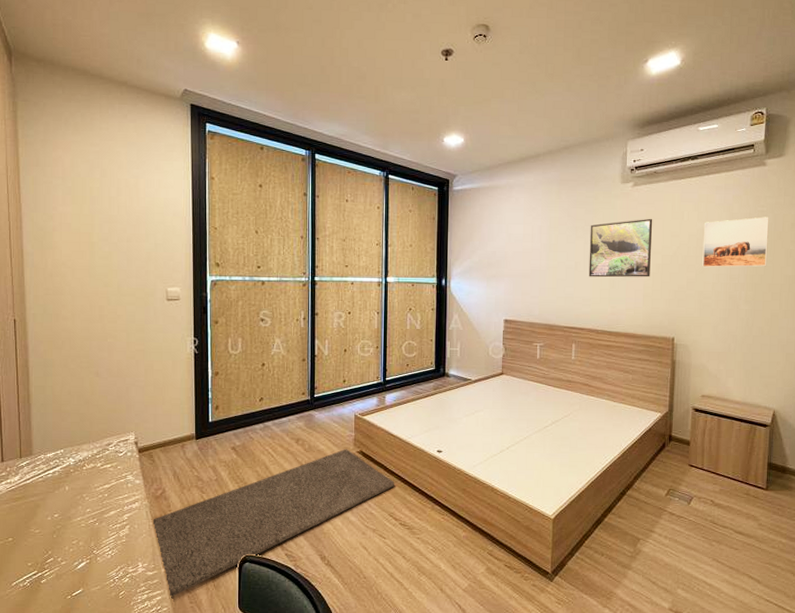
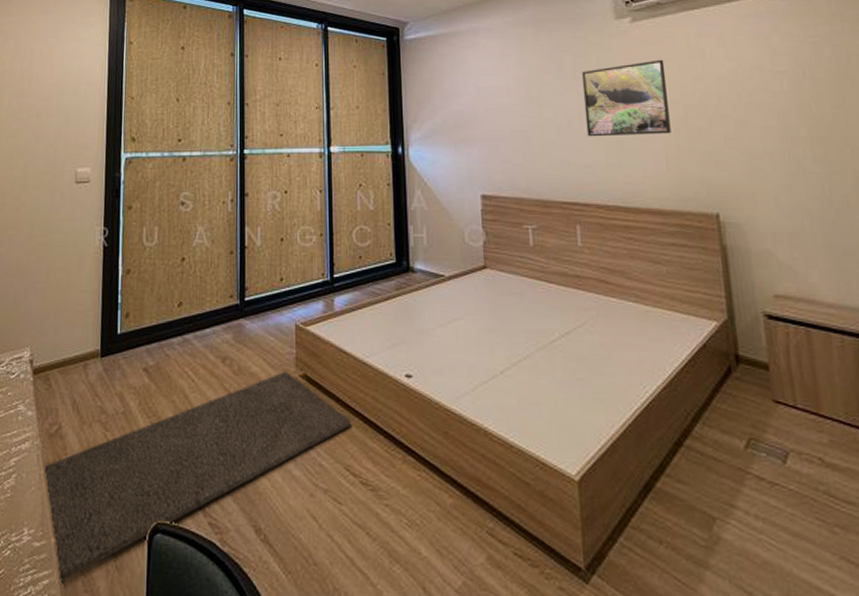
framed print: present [702,217,769,268] -> none [735,49,836,119]

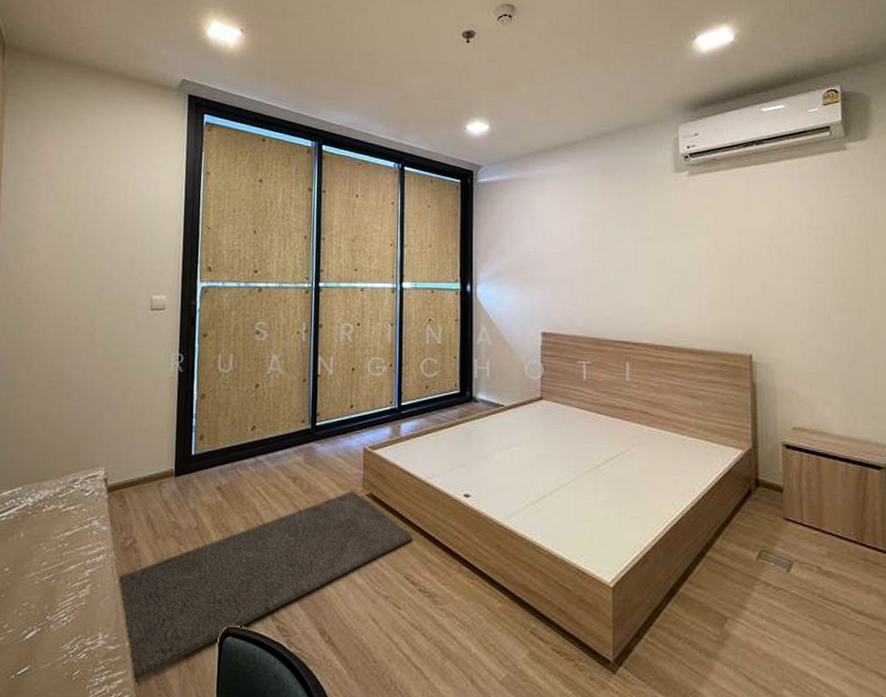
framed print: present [581,59,671,137] -> none [640,212,716,282]

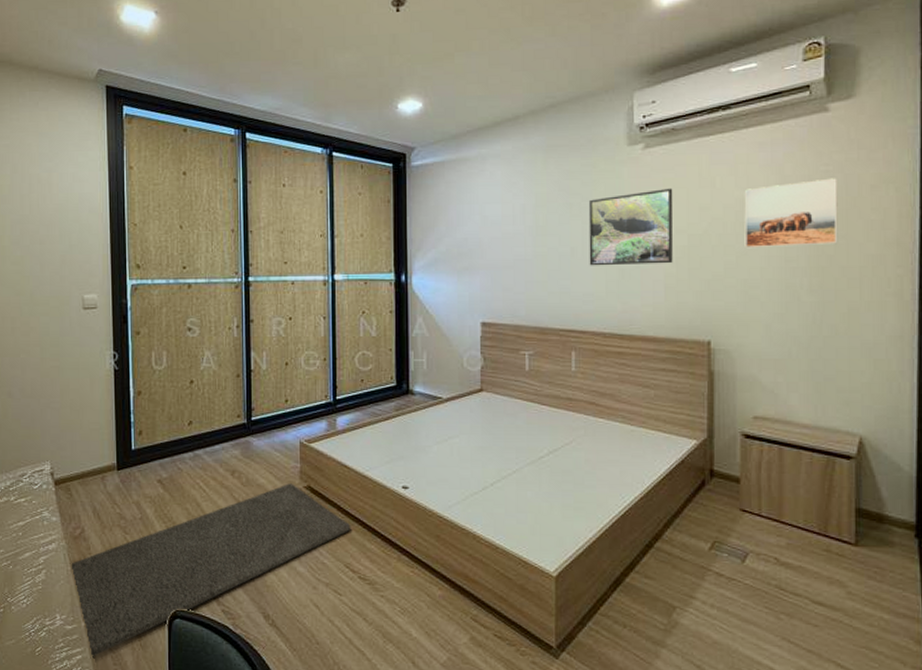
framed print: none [640,212,716,282] -> present [588,188,673,266]
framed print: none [778,209,860,270] -> present [744,178,838,249]

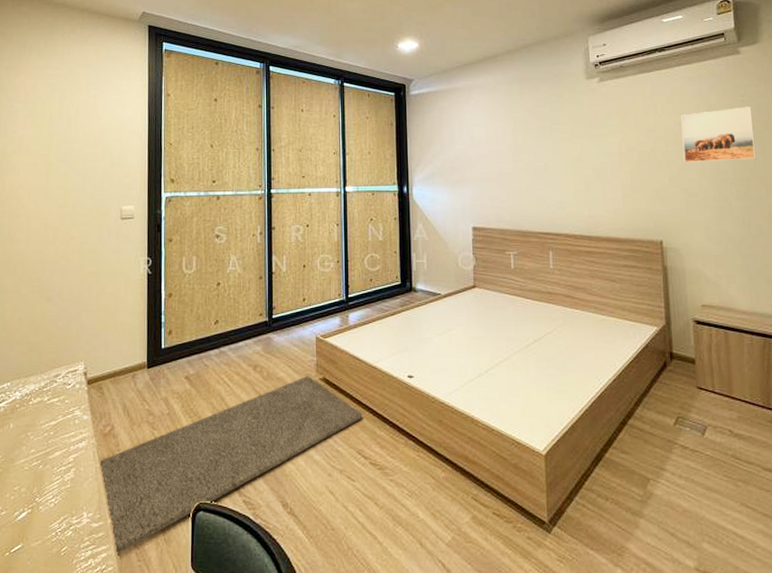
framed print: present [588,188,673,266] -> none [557,113,628,178]

